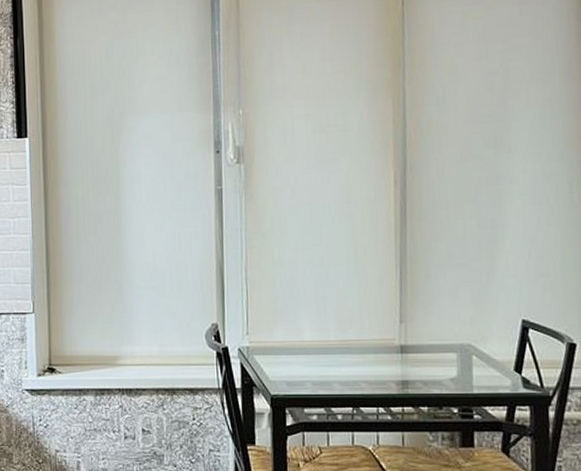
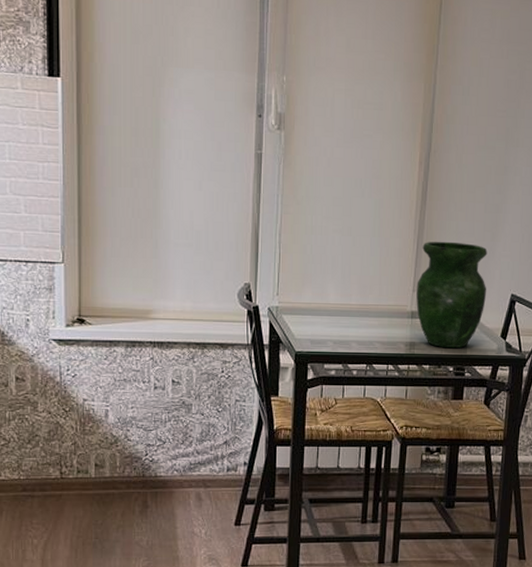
vase: none [404,264,491,385] -> present [416,241,488,348]

